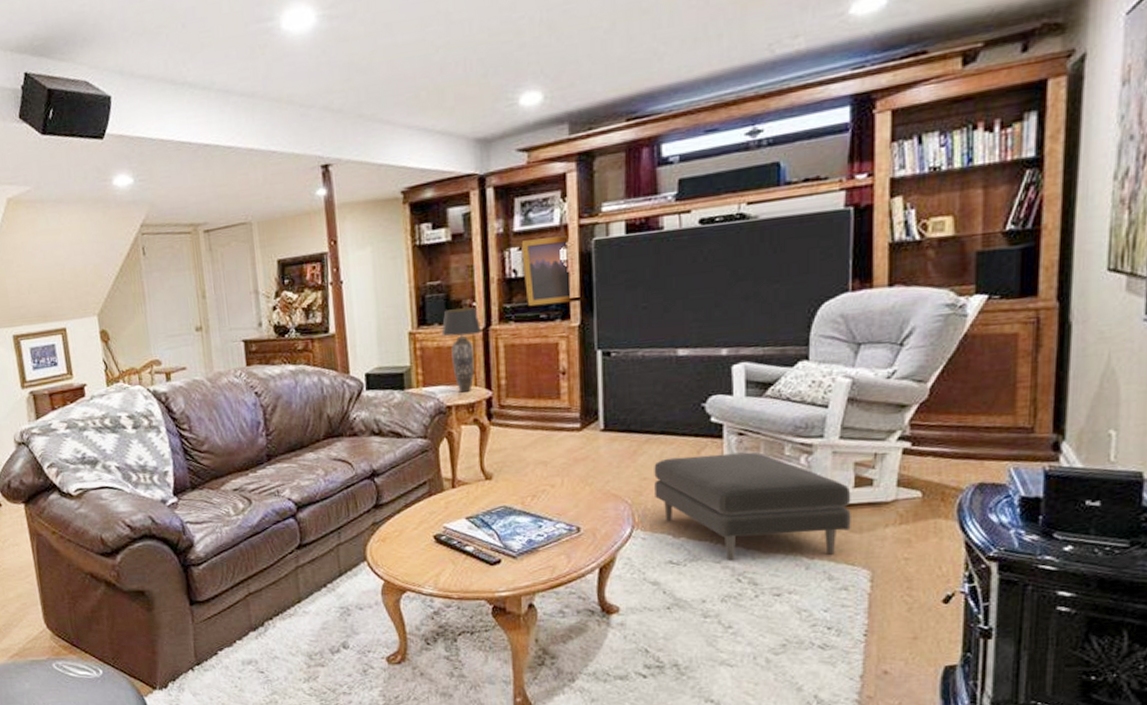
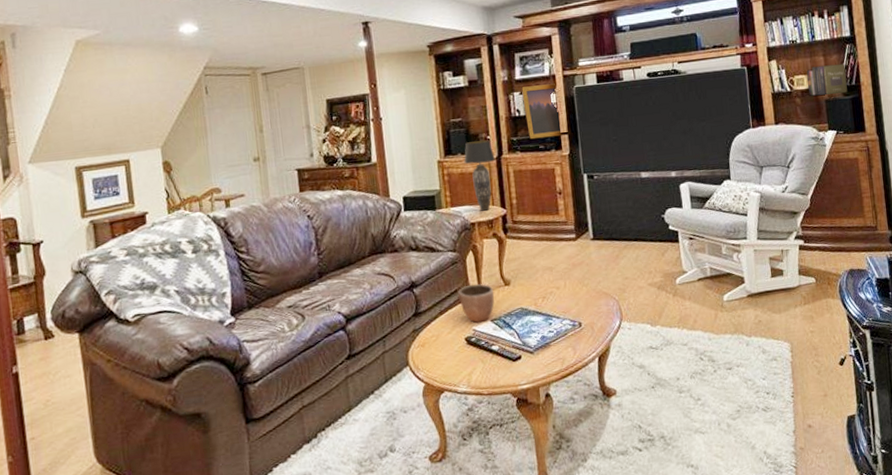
decorative bowl: none [428,476,472,521] -> present [458,284,495,324]
ottoman: present [654,452,851,560] -> none [632,252,773,342]
books: none [951,198,1018,246] -> present [807,63,848,96]

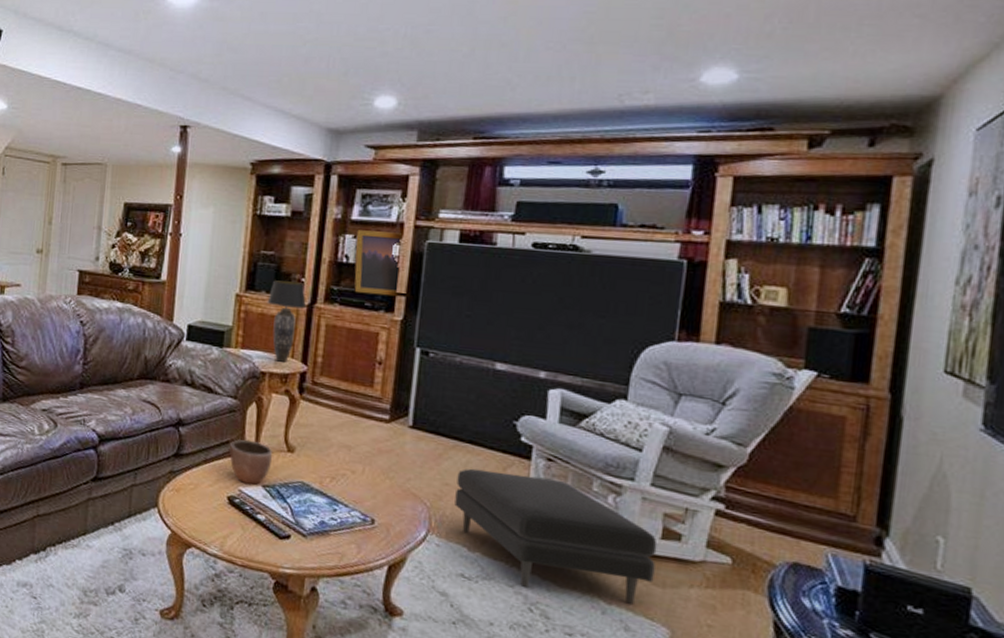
ottoman: none [632,252,773,342] -> present [454,468,658,604]
books: present [807,63,848,96] -> none [783,278,856,325]

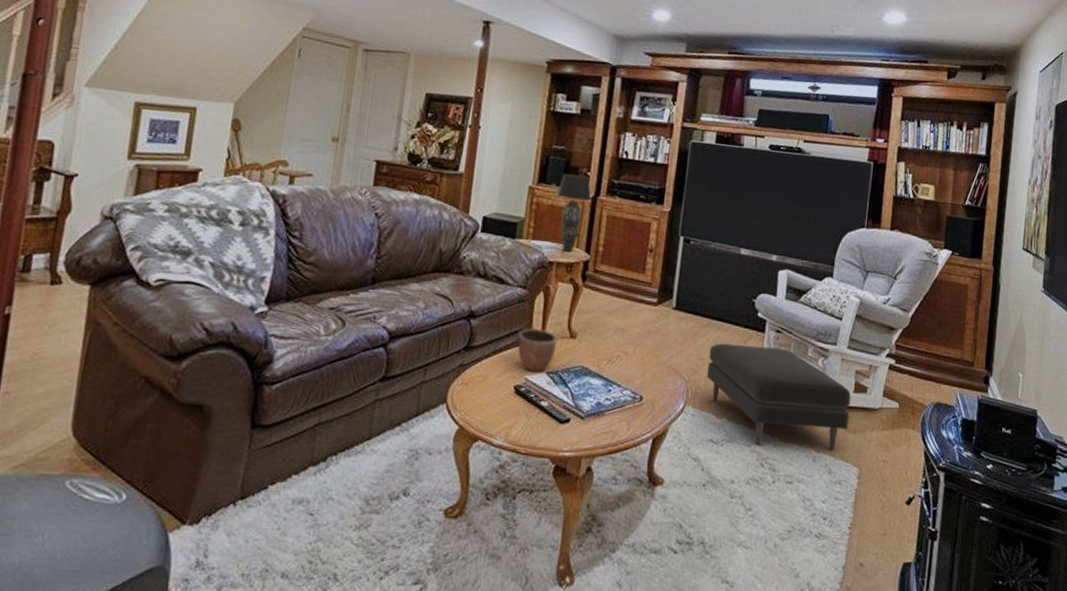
picture frame: present [354,230,410,298] -> none [631,129,677,191]

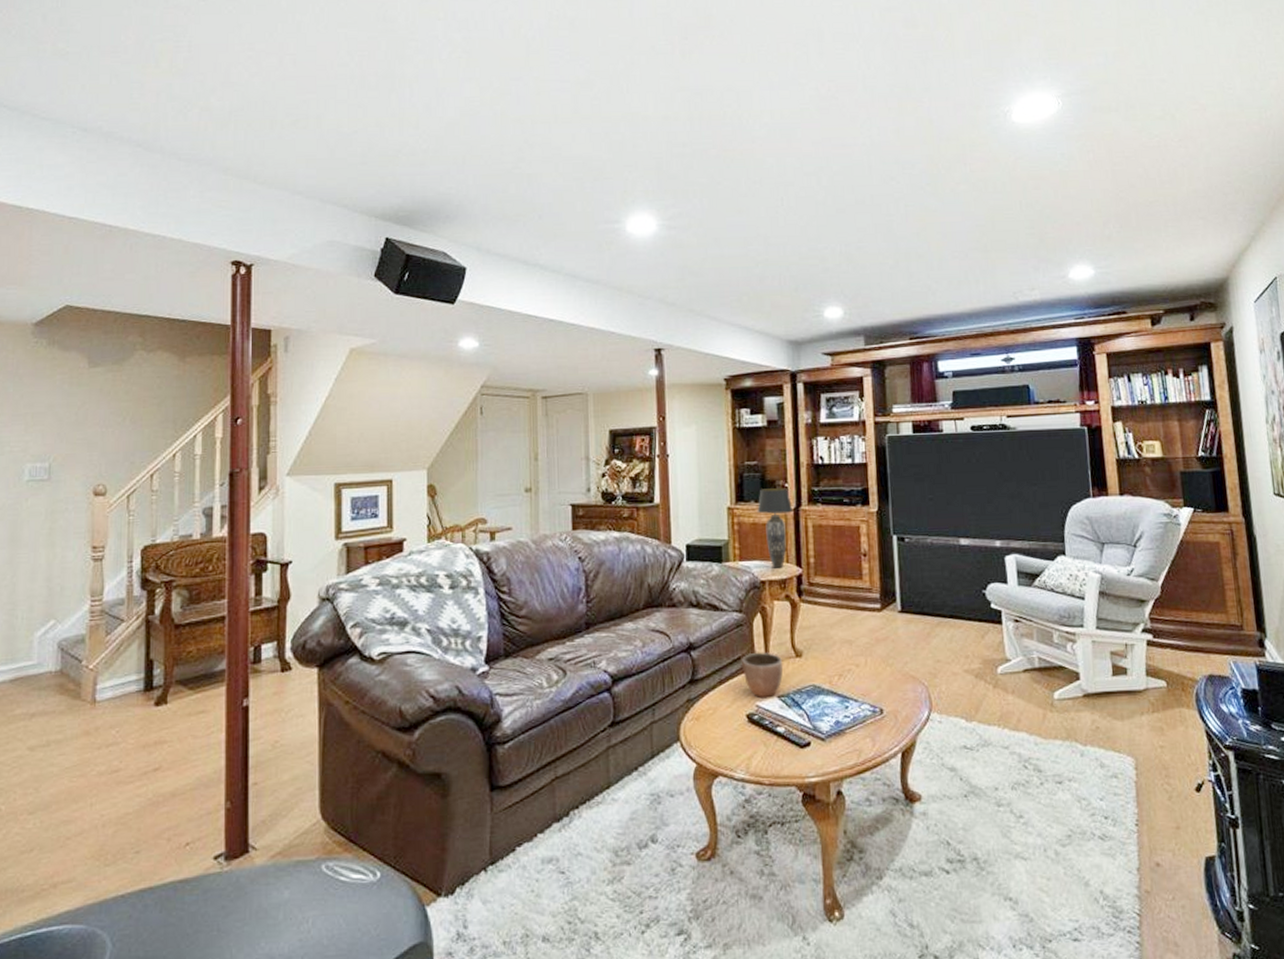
ottoman: present [707,343,851,450] -> none [946,638,1114,746]

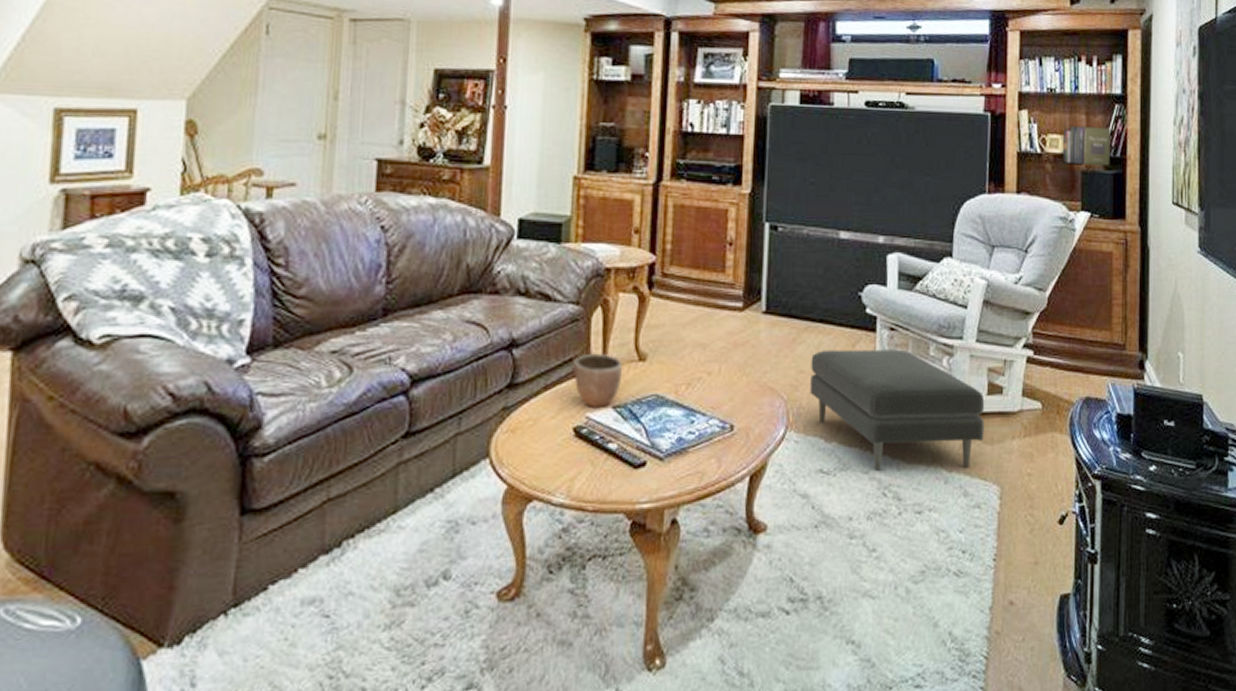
table lamp: present [757,488,794,569] -> none [609,157,653,255]
ottoman: none [946,638,1114,746] -> present [810,349,985,471]
books: none [1158,431,1207,466] -> present [1063,126,1110,166]

